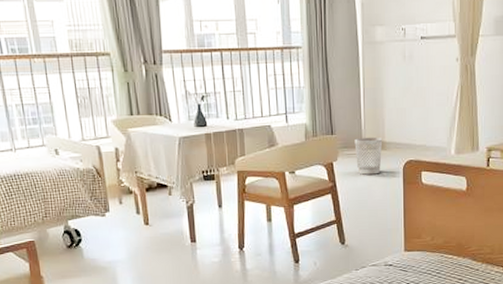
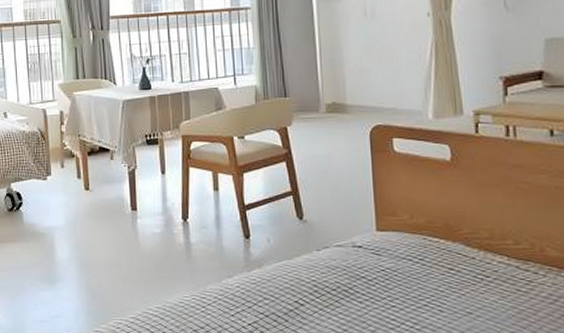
wastebasket: present [354,137,383,175] -> none [311,99,344,141]

